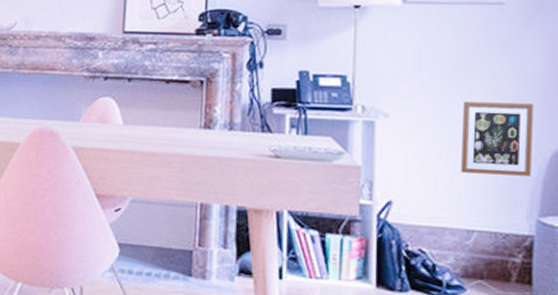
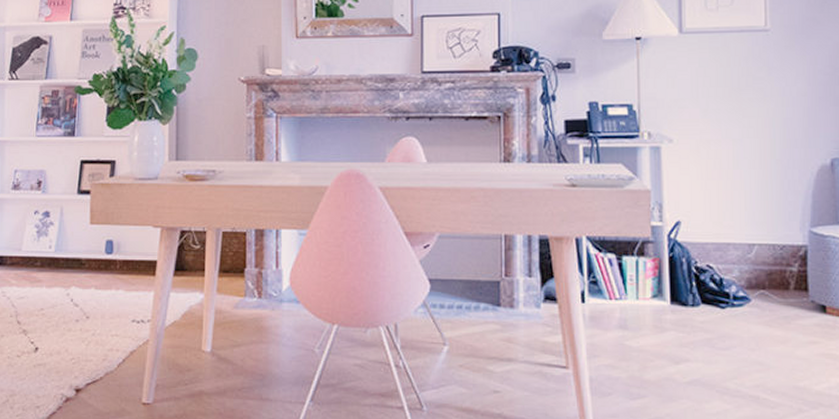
picture frame: present [461,101,533,176] -> none [739,123,802,190]

